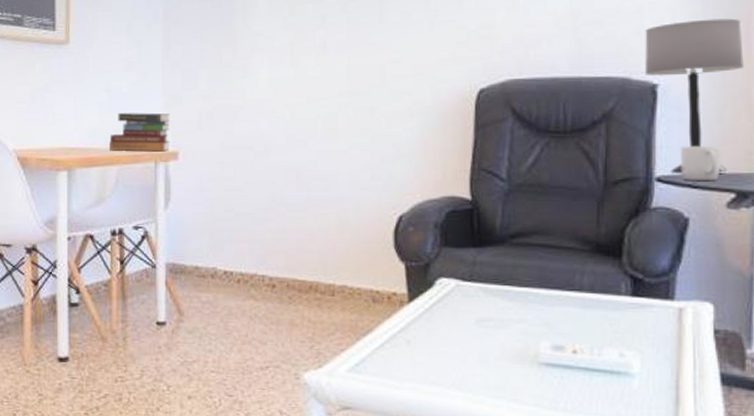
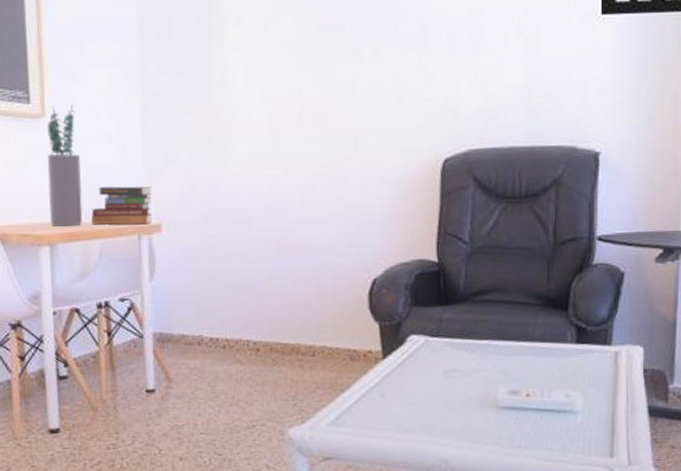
vase: none [68,32,102,153] -> present [47,105,83,228]
table lamp: present [645,18,744,173] -> none [589,91,672,233]
mug: present [679,145,721,180] -> none [617,207,651,239]

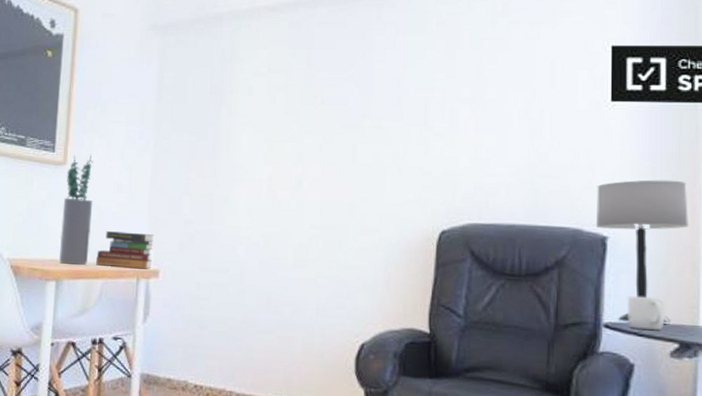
table lamp: none [589,91,672,233] -> present [596,179,688,324]
mug: none [617,207,651,239] -> present [627,295,665,330]

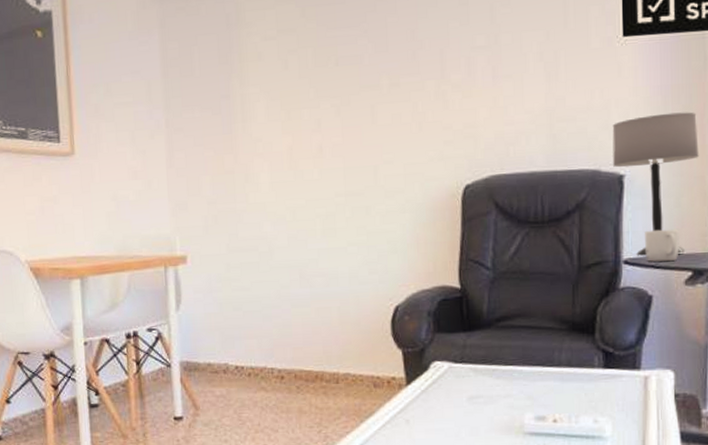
vase: present [59,156,94,266] -> none [76,143,111,261]
books: present [96,231,154,269] -> none [119,219,179,258]

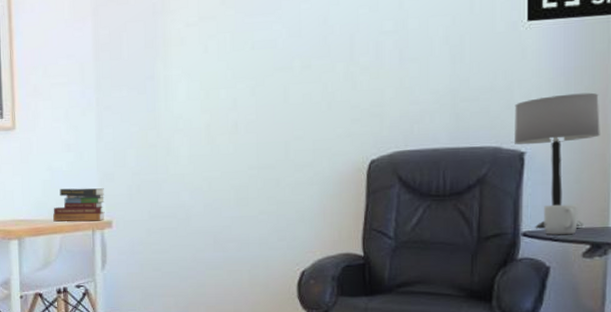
books: none [119,219,179,258] -> present [53,188,105,222]

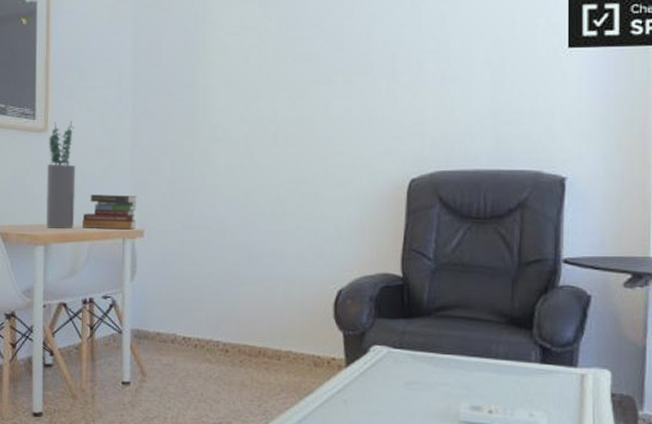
vase: none [16,119,46,224] -> present [45,122,76,229]
table lamp: present [515,92,600,229] -> none [555,121,640,256]
mug: present [543,204,578,235] -> none [584,232,619,263]

